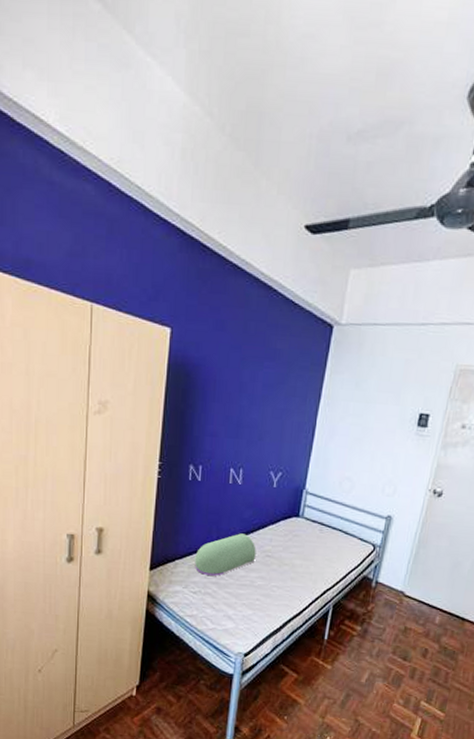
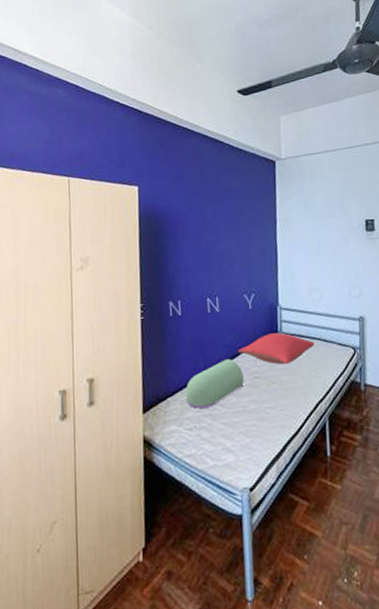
pillow: none [254,516,335,549] -> present [238,333,315,365]

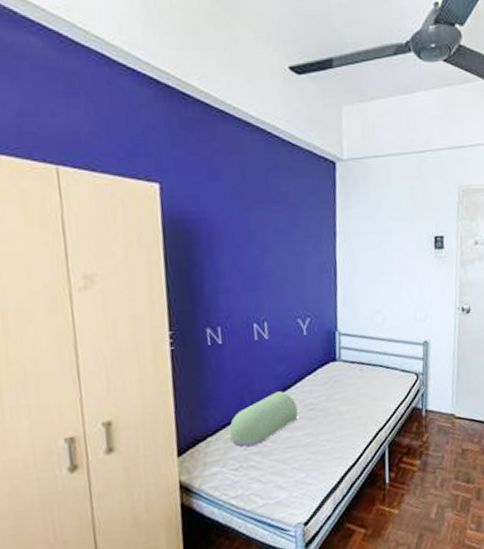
pillow: present [238,333,315,365] -> none [290,360,376,395]

